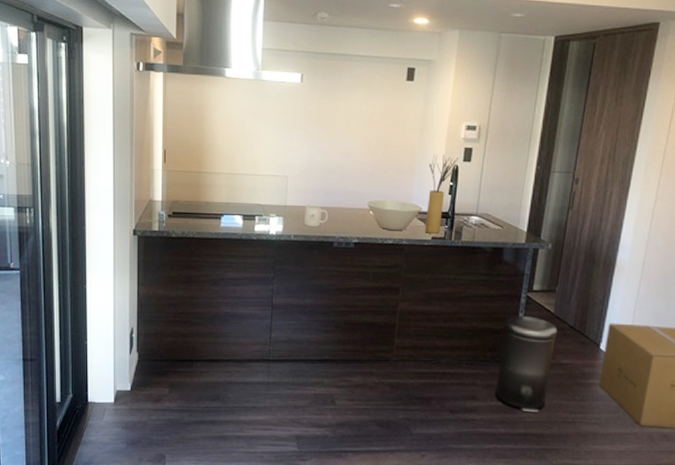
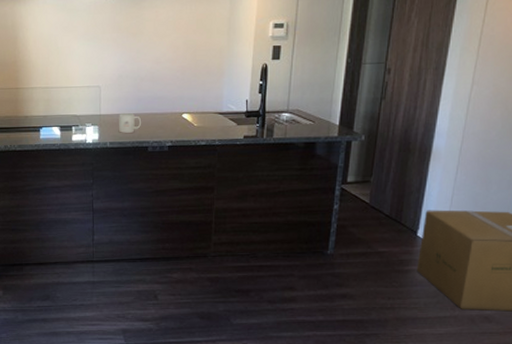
bowl: present [366,200,423,231] -> none [177,103,234,133]
vase: present [424,154,459,235] -> none [236,54,268,134]
pedal bin: present [495,316,557,413] -> none [313,208,373,300]

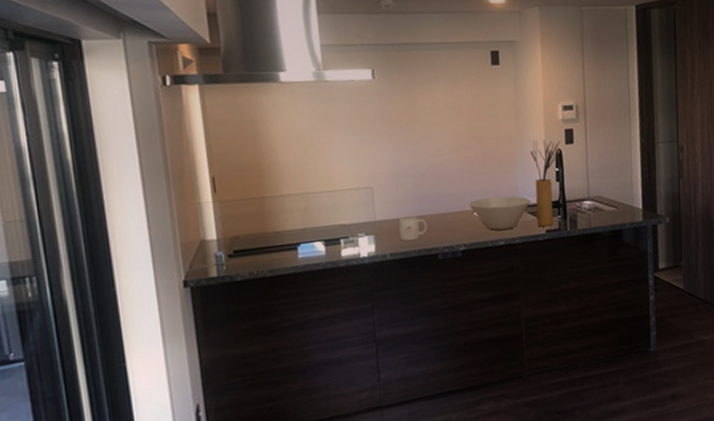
bowl: none [177,103,234,133] -> present [468,196,531,231]
vase: none [236,54,268,134] -> present [529,140,561,228]

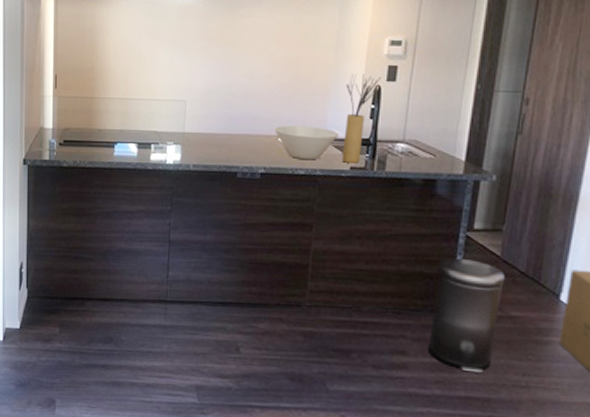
mug: present [398,215,428,242] -> none [205,131,232,156]
pedal bin: none [636,297,692,402] -> present [429,258,505,373]

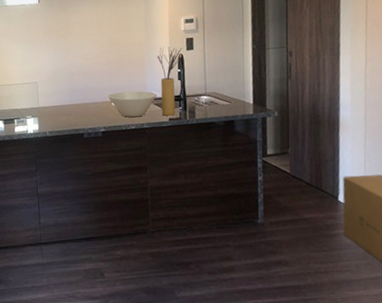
pedal bin: present [429,258,505,373] -> none [245,178,297,267]

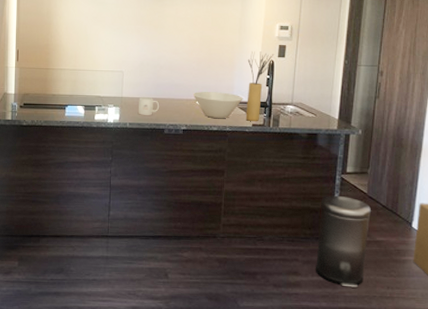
mug: none [55,104,77,123] -> present [139,96,160,116]
pedal bin: none [245,178,297,267] -> present [316,196,371,288]

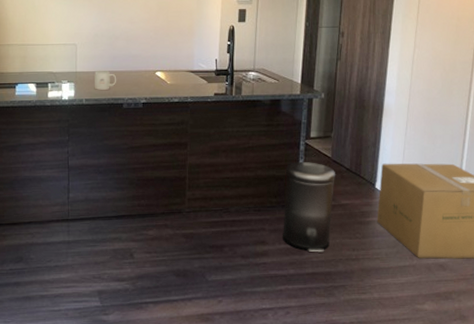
bowl: present [192,92,243,119] -> none [151,61,204,90]
vase: present [245,51,275,122] -> none [207,17,235,91]

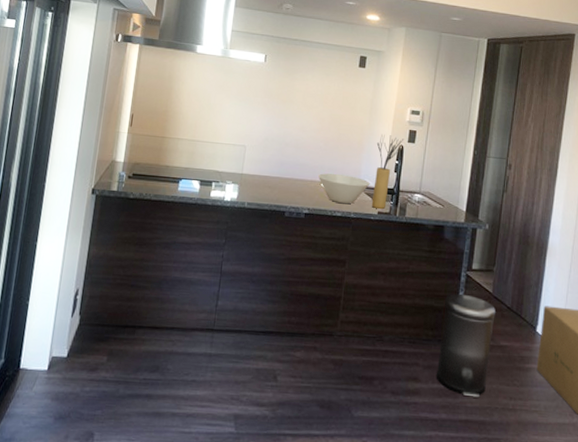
mug: present [94,70,117,91] -> none [259,174,282,197]
bowl: none [151,61,204,90] -> present [317,173,370,204]
vase: none [207,17,235,91] -> present [371,134,405,210]

